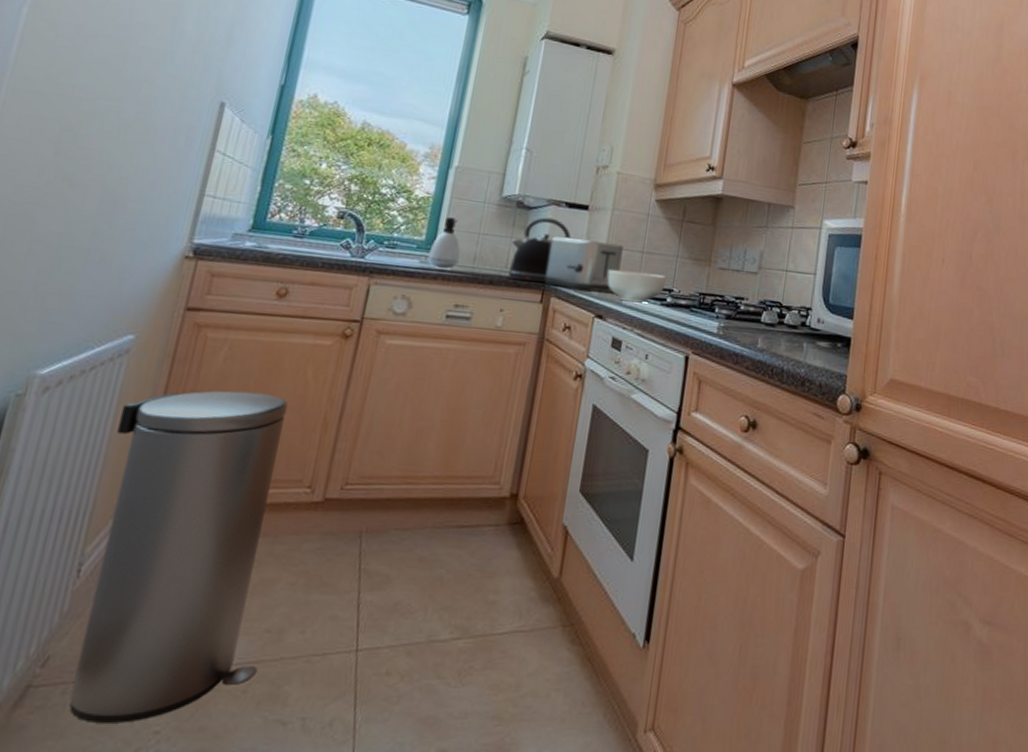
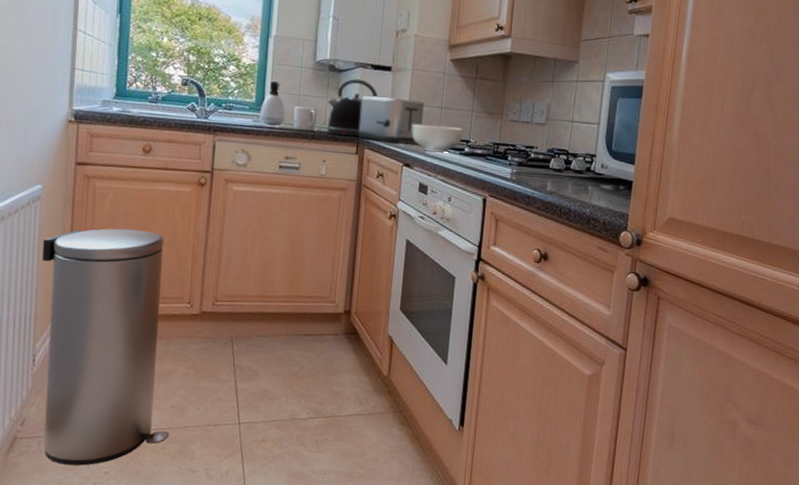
mug: none [467,246,500,276] -> present [293,106,318,132]

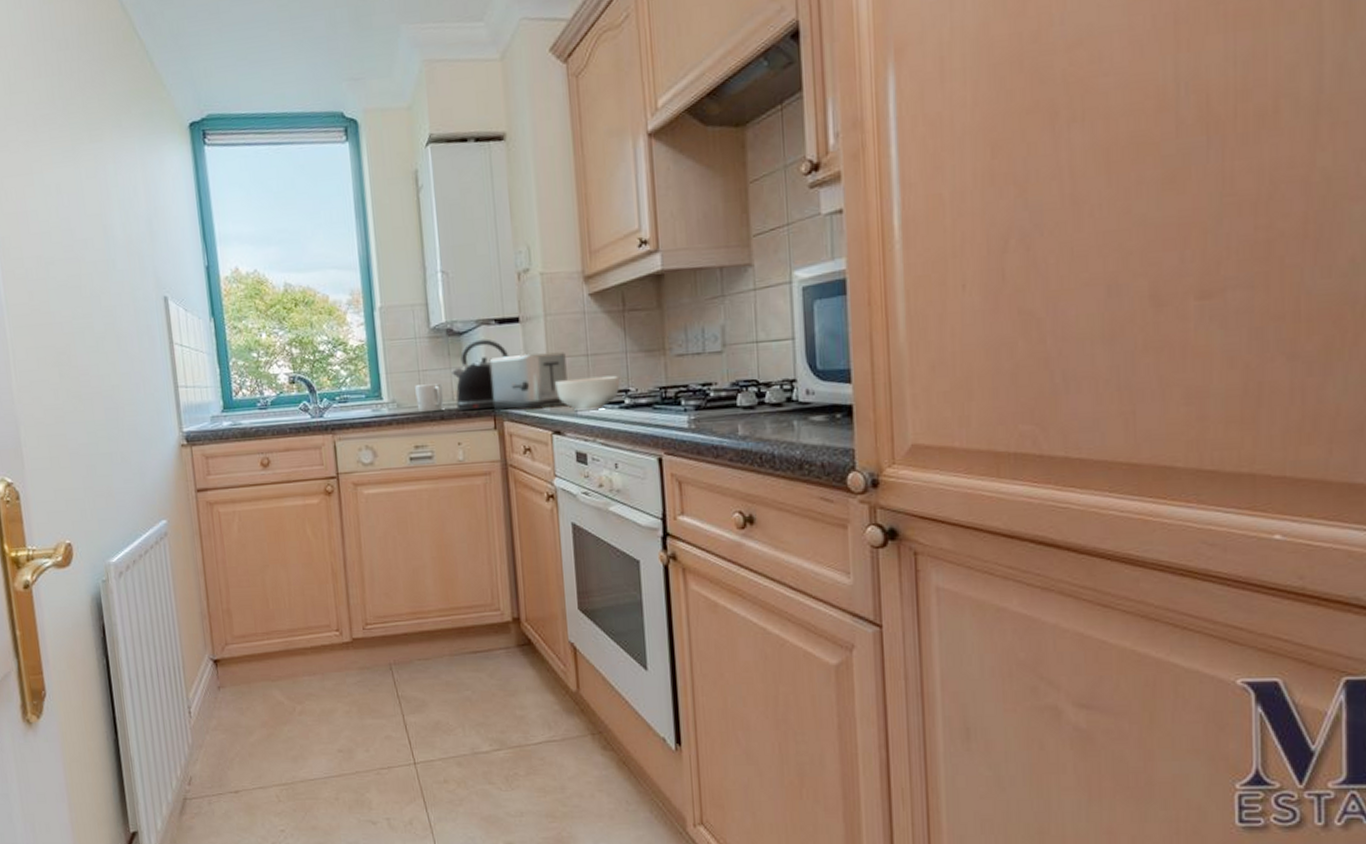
pedal bin: present [42,228,170,466] -> none [178,554,342,824]
soap dispenser: present [259,81,286,127] -> none [377,360,408,414]

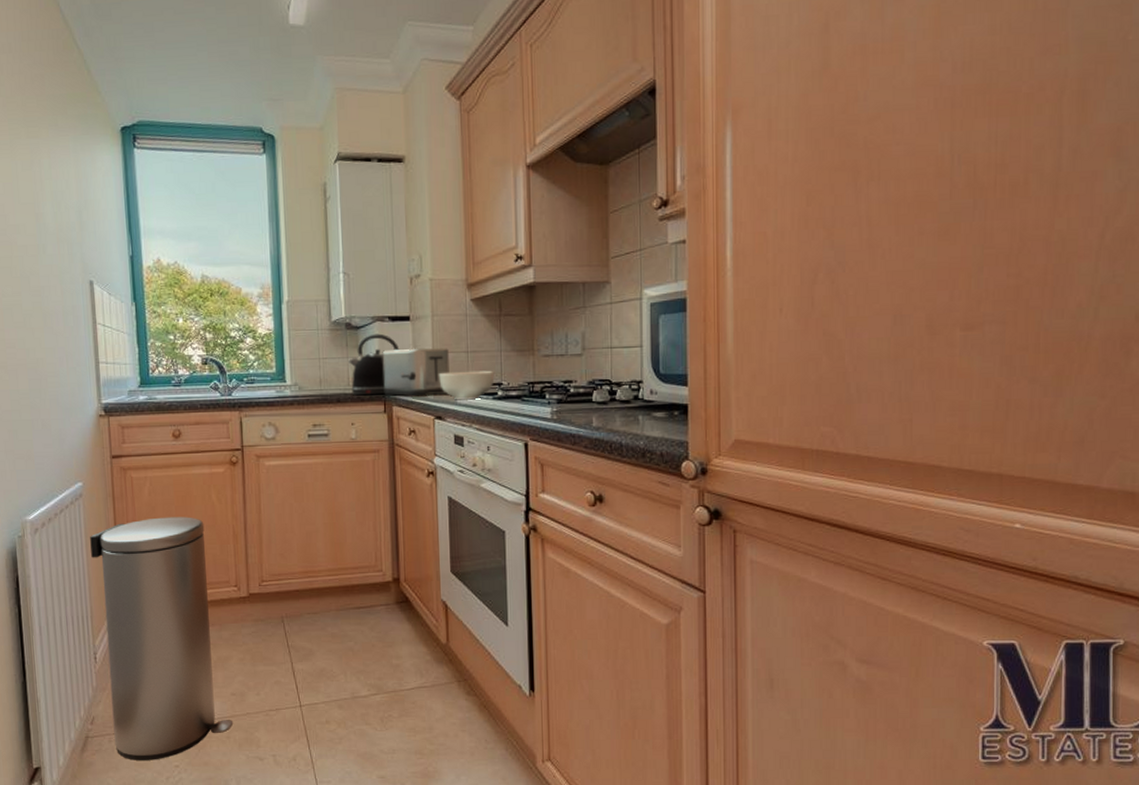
pedal bin: none [178,554,342,824] -> present [90,517,234,760]
mug: present [415,383,444,413] -> none [315,370,341,396]

